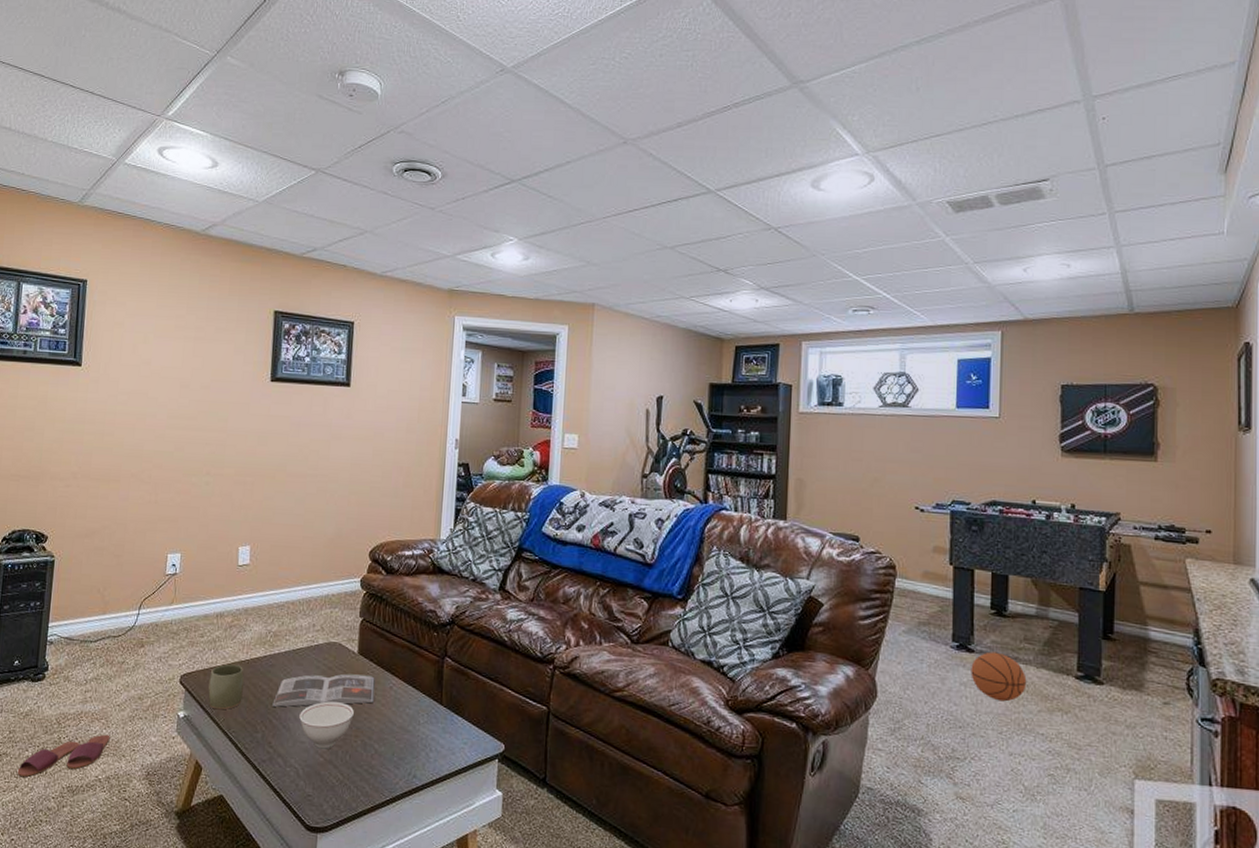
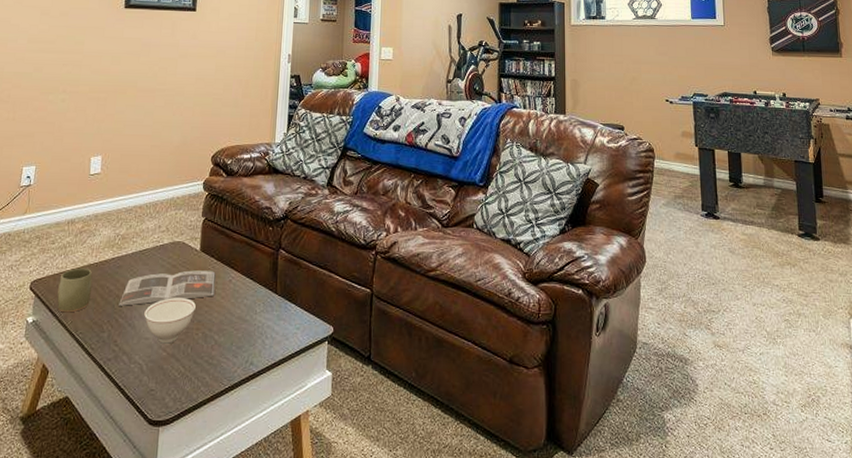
basketball: present [971,652,1027,702] -> none [718,218,762,260]

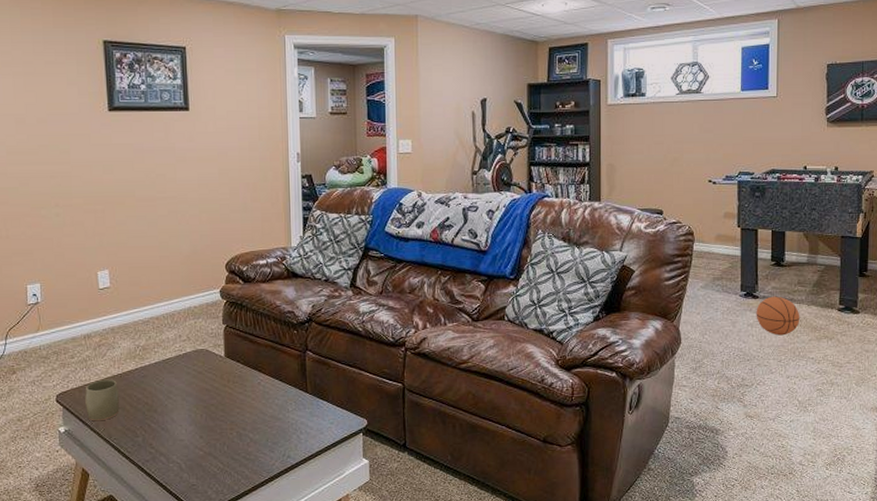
magazine: present [119,270,216,306] -> none [149,375,244,412]
bowl: present [144,298,196,344] -> none [176,401,227,444]
basketball: none [718,218,762,260] -> present [756,296,800,336]

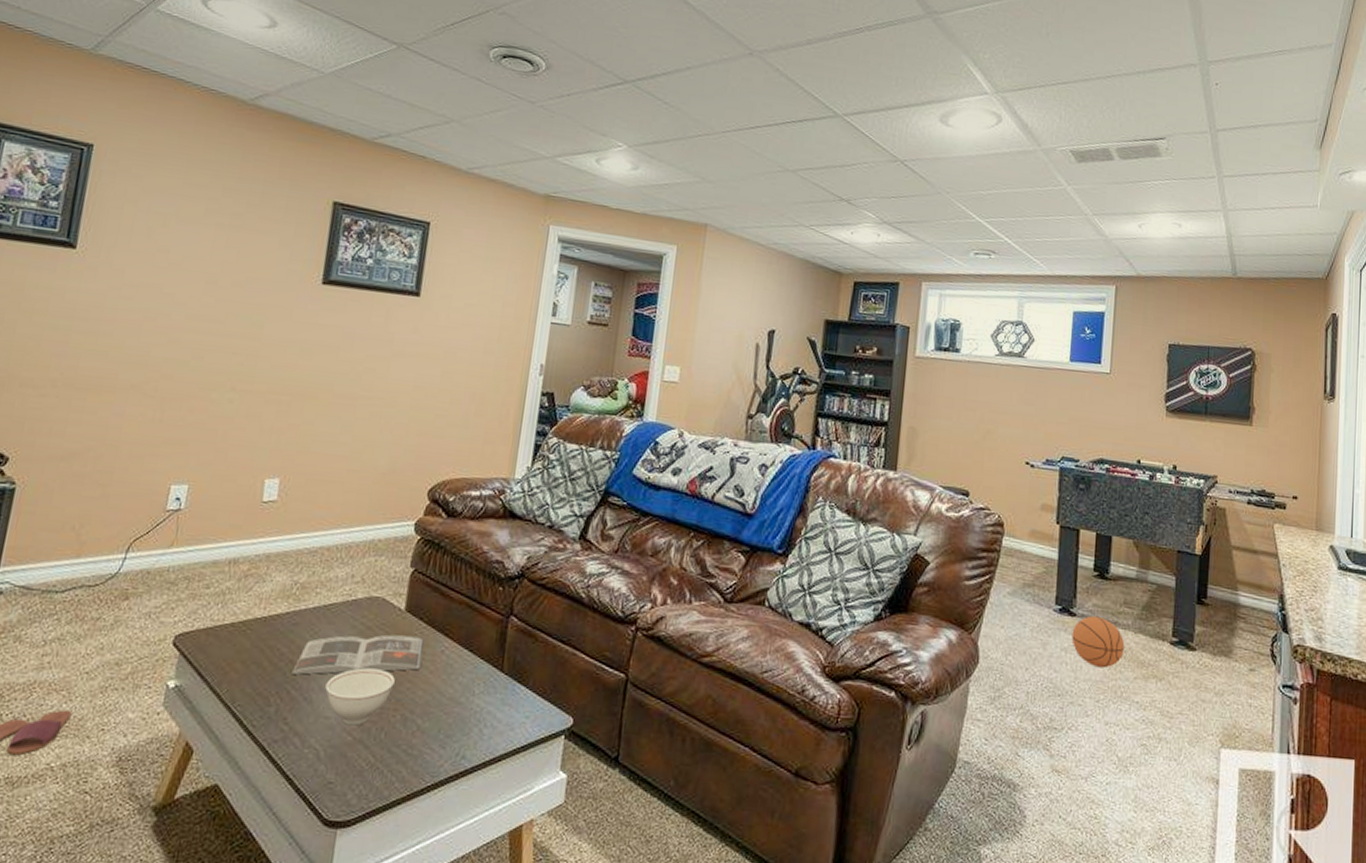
mug: present [85,379,120,422] -> none [209,621,260,679]
magazine: none [149,375,244,412] -> present [292,634,424,675]
bowl: none [176,401,227,444] -> present [325,668,395,726]

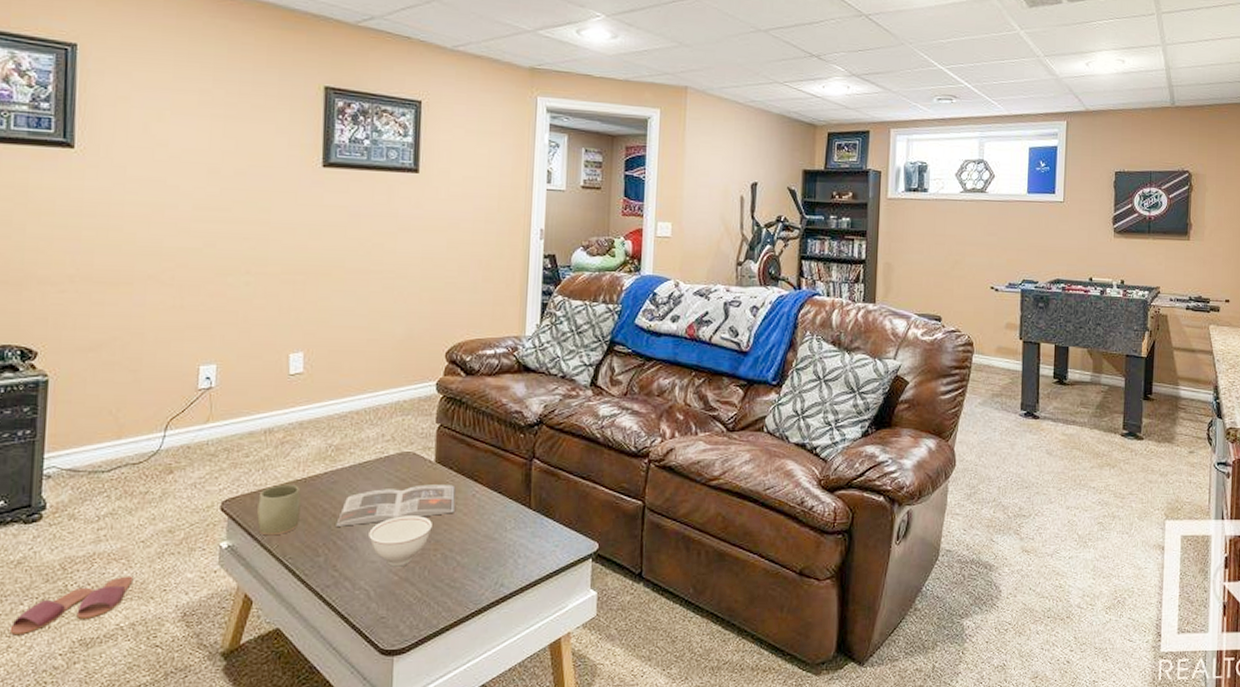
mug: none [209,621,260,679] -> present [257,484,302,536]
basketball: present [1071,615,1125,668] -> none [1036,417,1082,461]

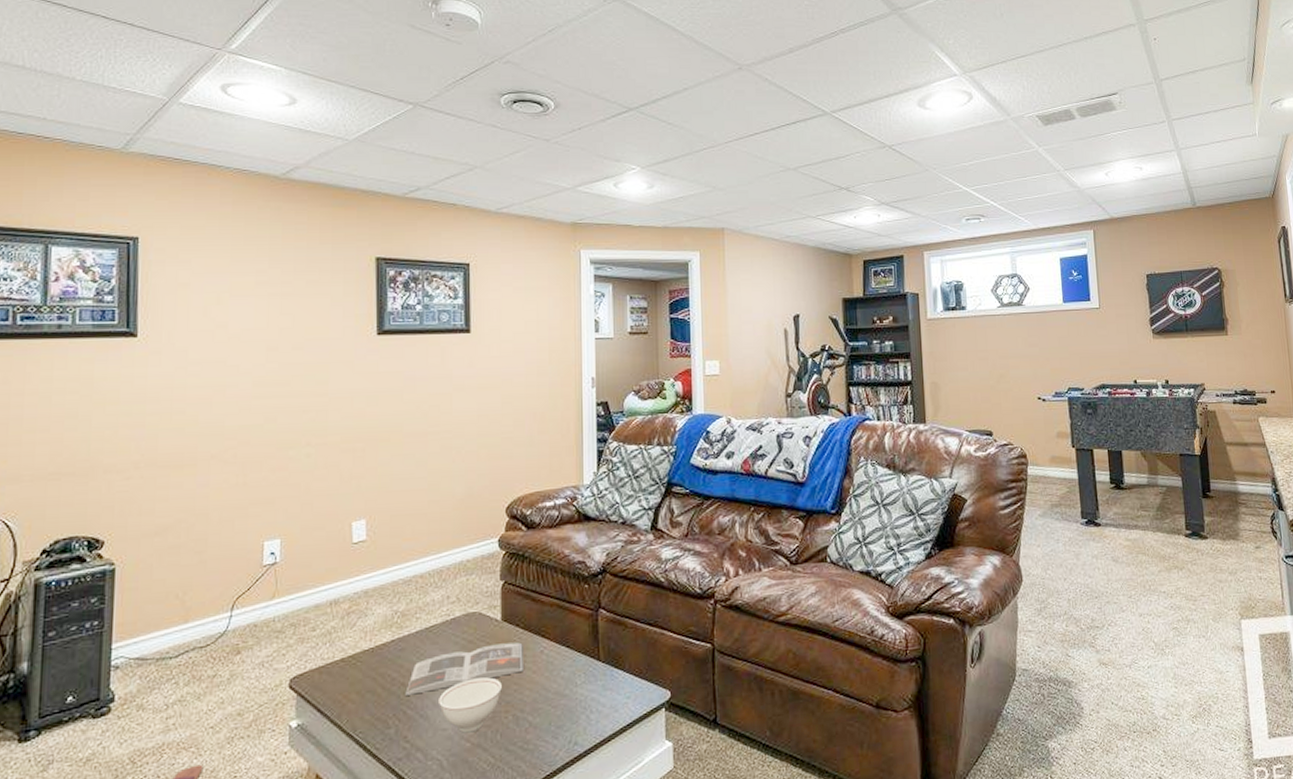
mug: present [257,484,302,536] -> none [326,655,370,711]

